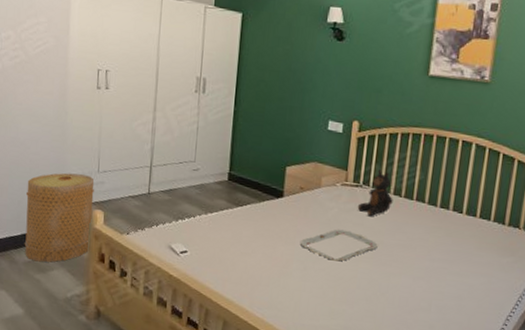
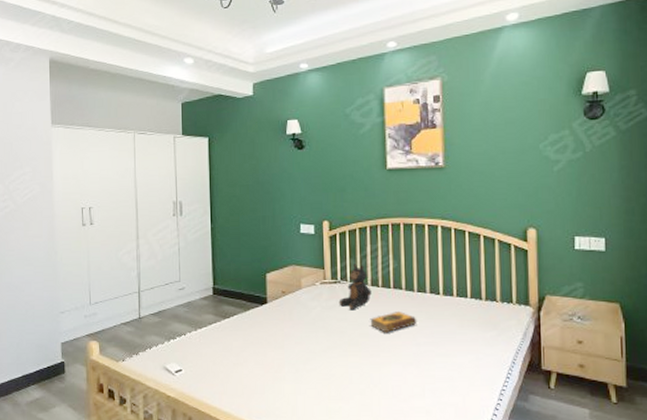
basket: present [24,173,95,263] -> none [24,309,89,401]
serving tray: present [301,229,378,261] -> none [290,327,364,359]
hardback book: none [386,224,435,245] -> present [370,312,417,333]

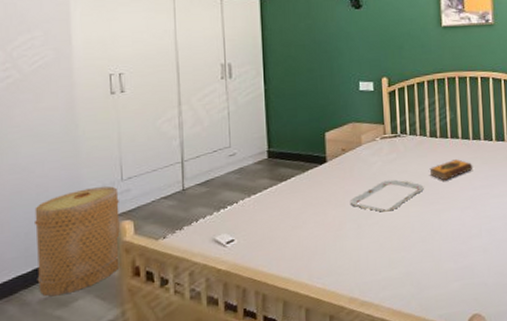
basket: none [24,309,89,401] -> present [35,186,121,297]
serving tray: none [290,327,364,359] -> present [351,179,424,212]
teddy bear: present [338,264,372,311] -> none [399,117,431,162]

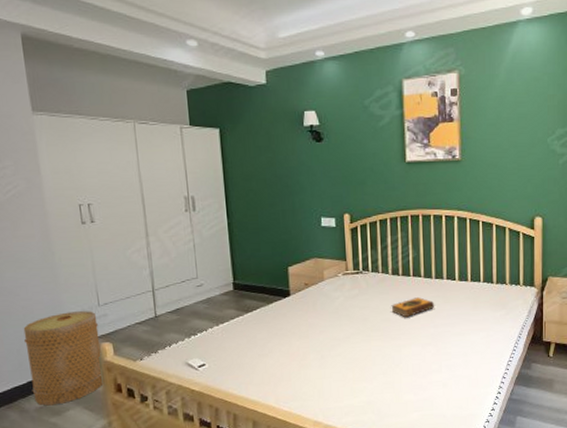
serving tray: present [351,179,424,212] -> none [314,315,385,345]

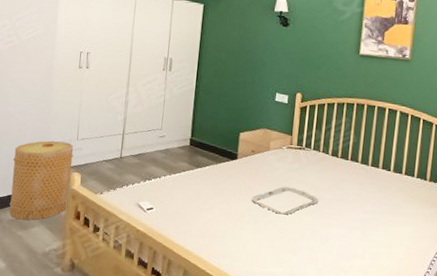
serving tray: none [314,315,385,345] -> present [252,186,319,215]
hardback book: present [391,297,435,318] -> none [325,181,368,199]

